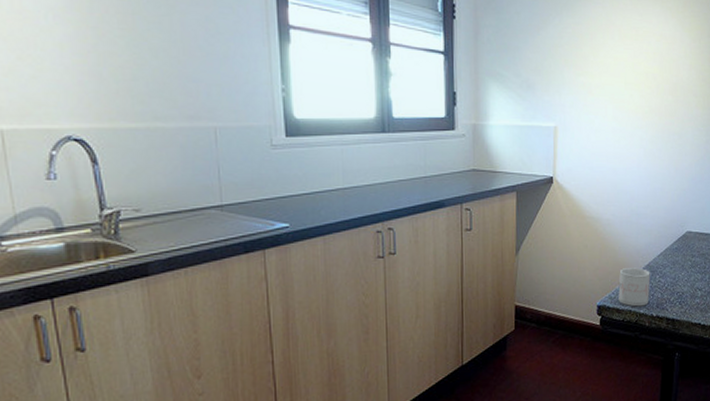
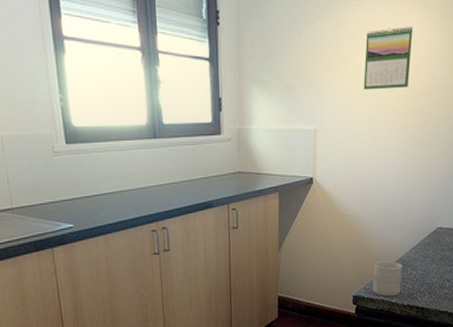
calendar: none [605,25,655,88] -> present [363,26,413,90]

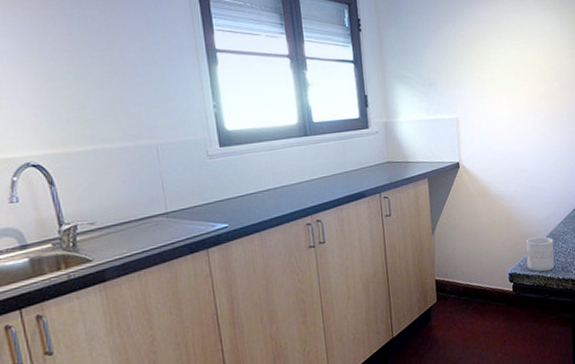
calendar: present [363,26,413,90] -> none [495,22,539,79]

